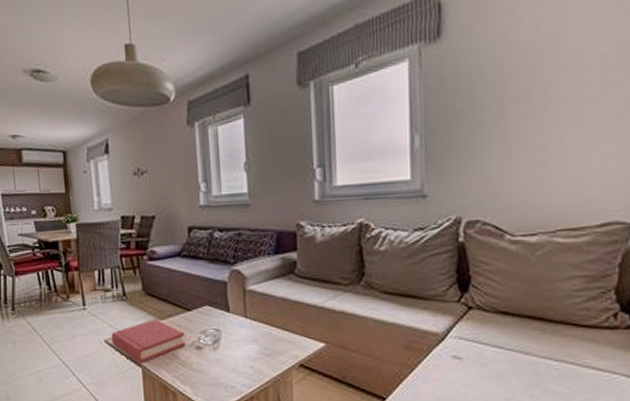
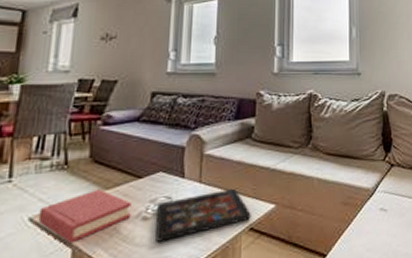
decorative tray: none [208,324,300,369] -> present [155,188,251,242]

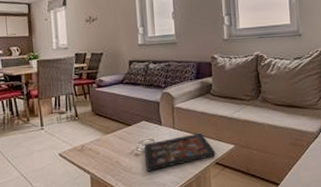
hardback book: present [38,189,132,244] -> none [64,134,127,171]

